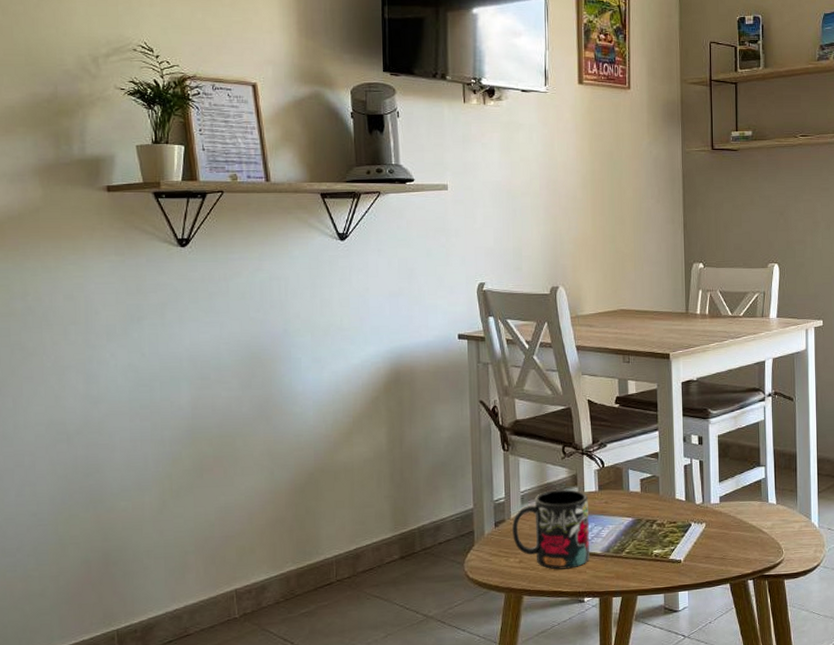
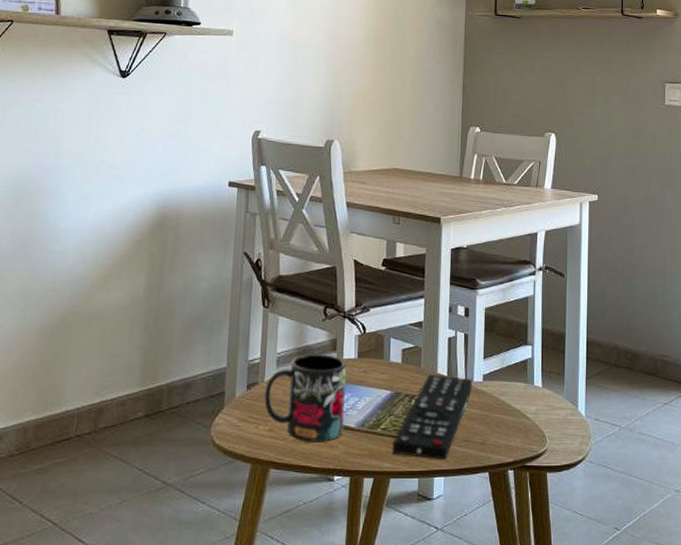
remote control: none [637,499,710,576] -> present [392,374,472,459]

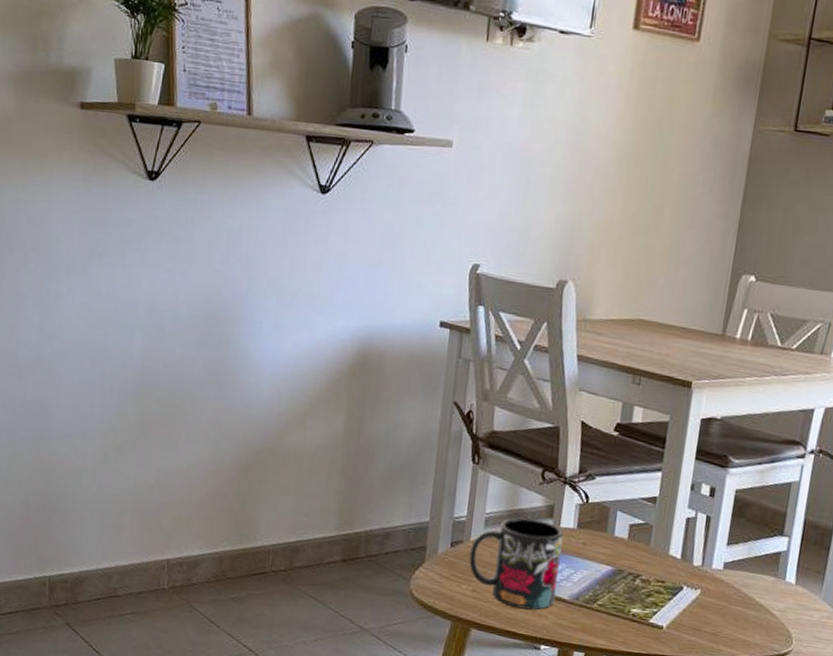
remote control: present [392,374,472,459] -> none [608,555,710,645]

